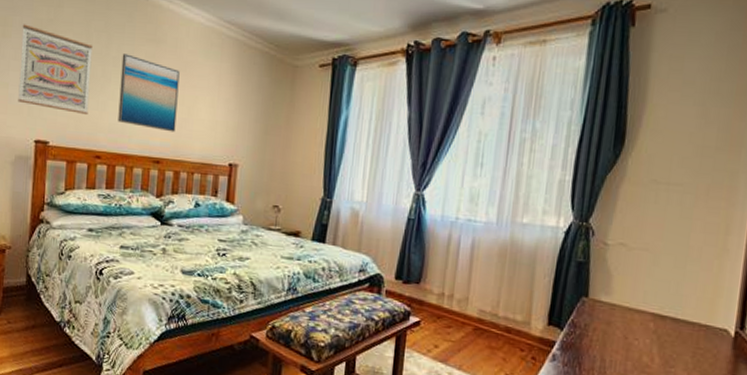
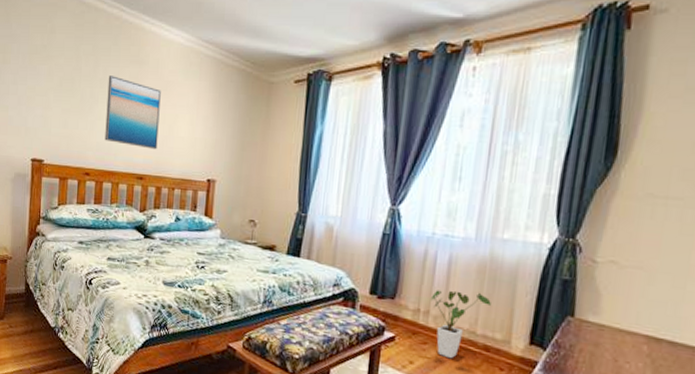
wall art: present [18,24,93,114] -> none [16,50,82,134]
house plant: none [455,273,512,342] -> present [431,290,491,359]

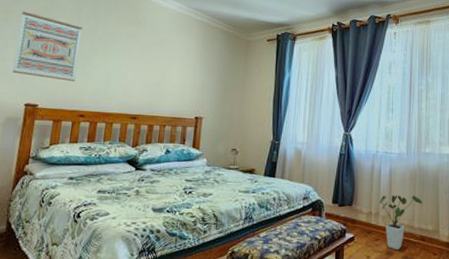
wall art: none [16,50,82,134] -> present [12,11,83,81]
wall art: present [105,76,161,150] -> none [101,33,156,94]

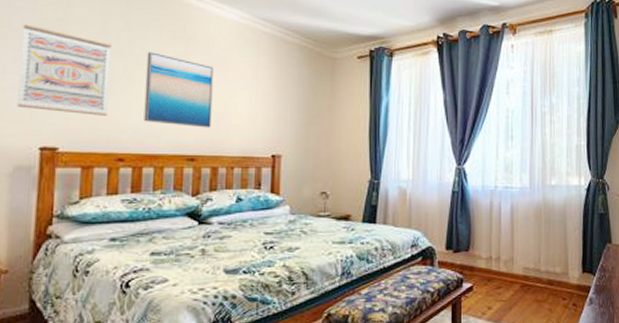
wall art: none [101,33,156,94] -> present [144,52,213,128]
house plant: present [379,194,422,251] -> none [500,233,549,298]

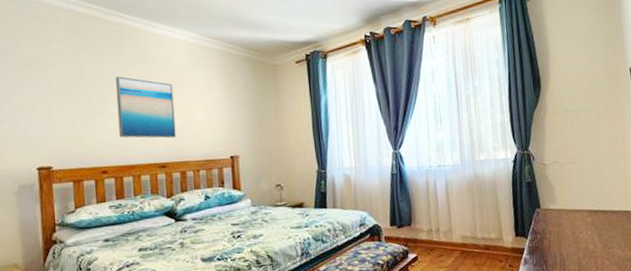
wall art: present [17,24,112,116] -> none [10,63,89,137]

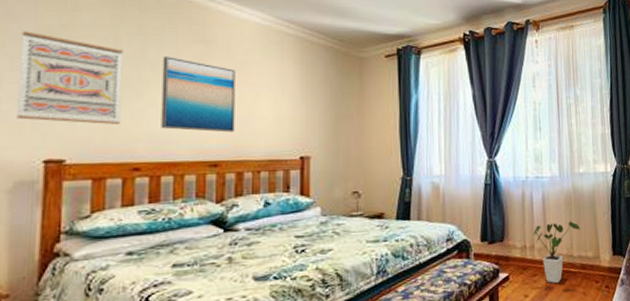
wall art: none [10,63,89,137] -> present [17,31,123,124]
house plant: none [438,205,483,263] -> present [534,220,580,284]

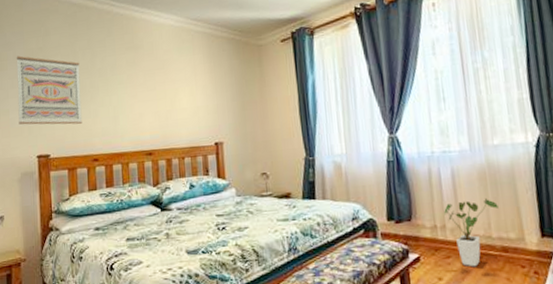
wall art: present [161,57,235,133] -> none [106,64,162,126]

